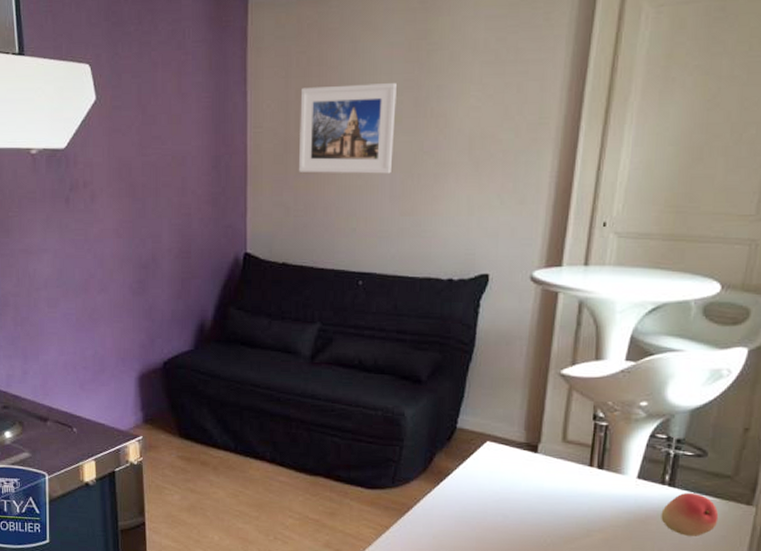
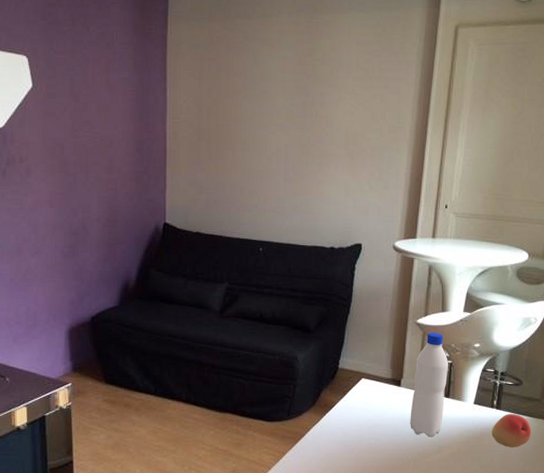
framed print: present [299,83,397,174] -> none [210,88,289,161]
water bottle: none [549,386,604,518] -> present [410,332,449,438]

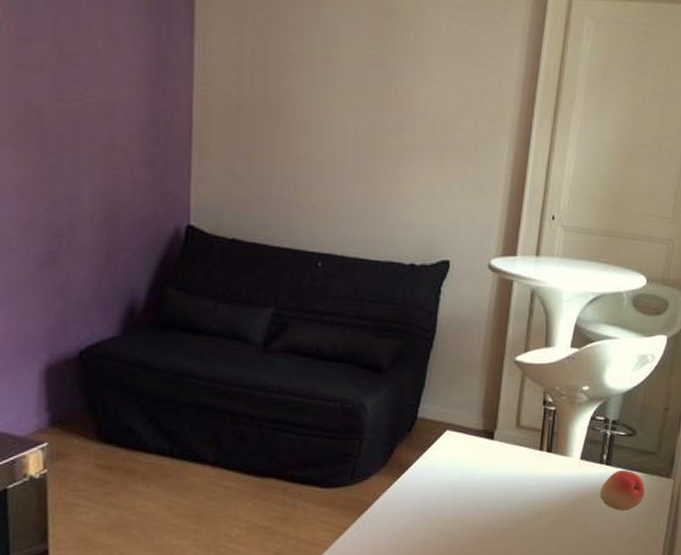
water bottle: present [410,332,449,438] -> none [504,373,552,502]

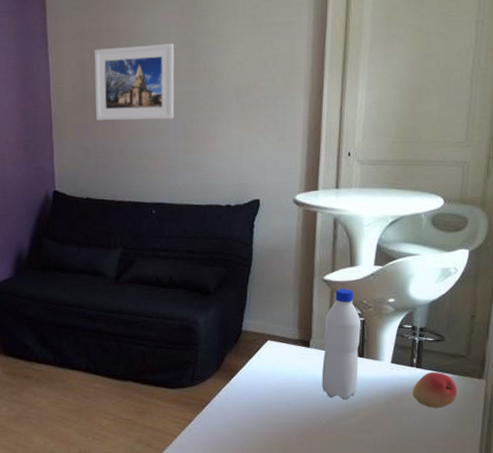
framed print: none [254,48,361,151] -> present [94,44,175,121]
water bottle: none [504,373,552,502] -> present [321,289,361,400]

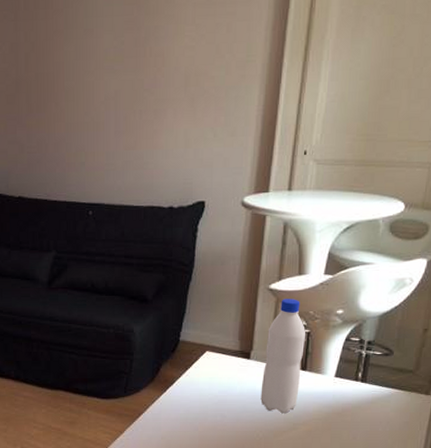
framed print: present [94,44,175,121] -> none [29,25,118,112]
fruit: present [412,371,458,409] -> none [355,386,403,425]

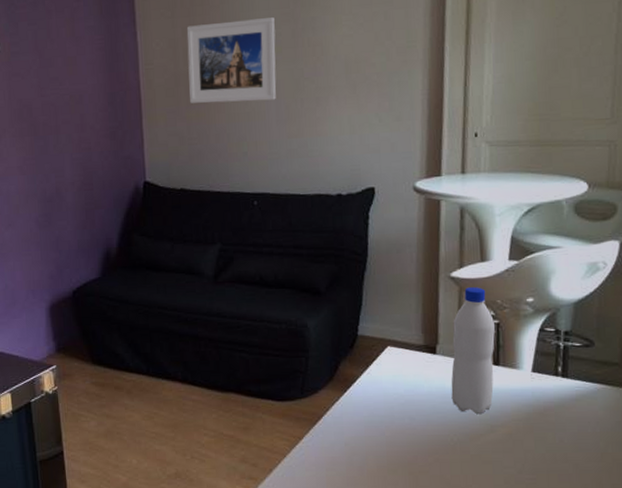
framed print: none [29,25,118,112] -> present [186,17,277,103]

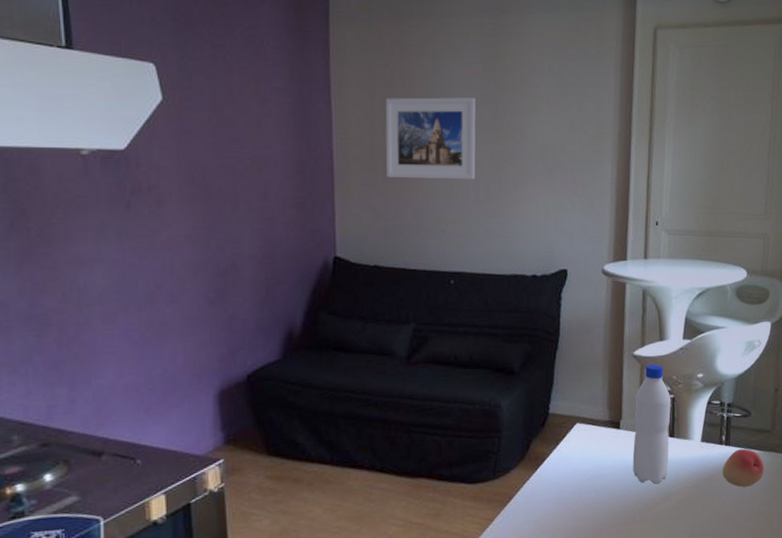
fruit: none [558,381,612,425] -> present [722,448,765,488]

